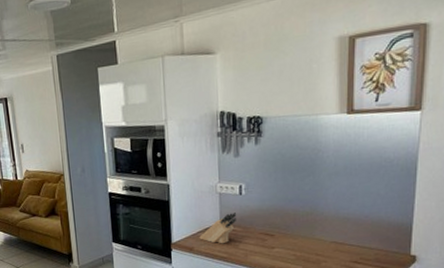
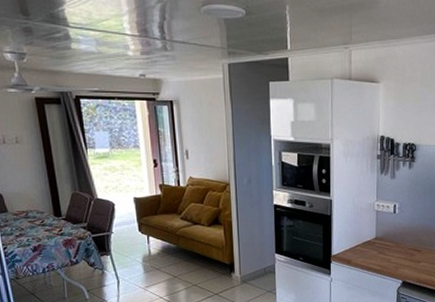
knife block: present [199,213,237,244] -> none [357,229,391,258]

